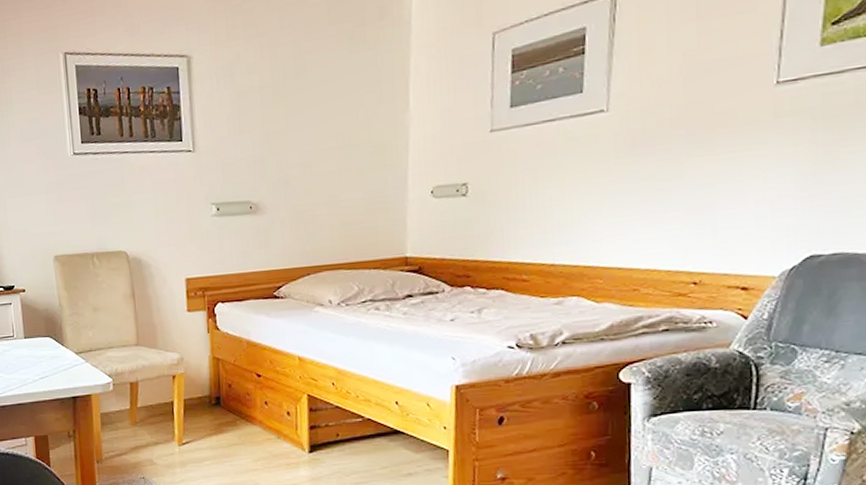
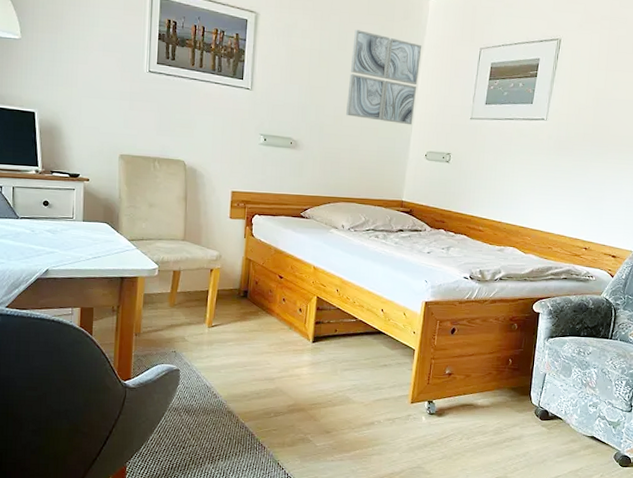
wall art: none [314,46,409,161] -> present [346,30,422,125]

